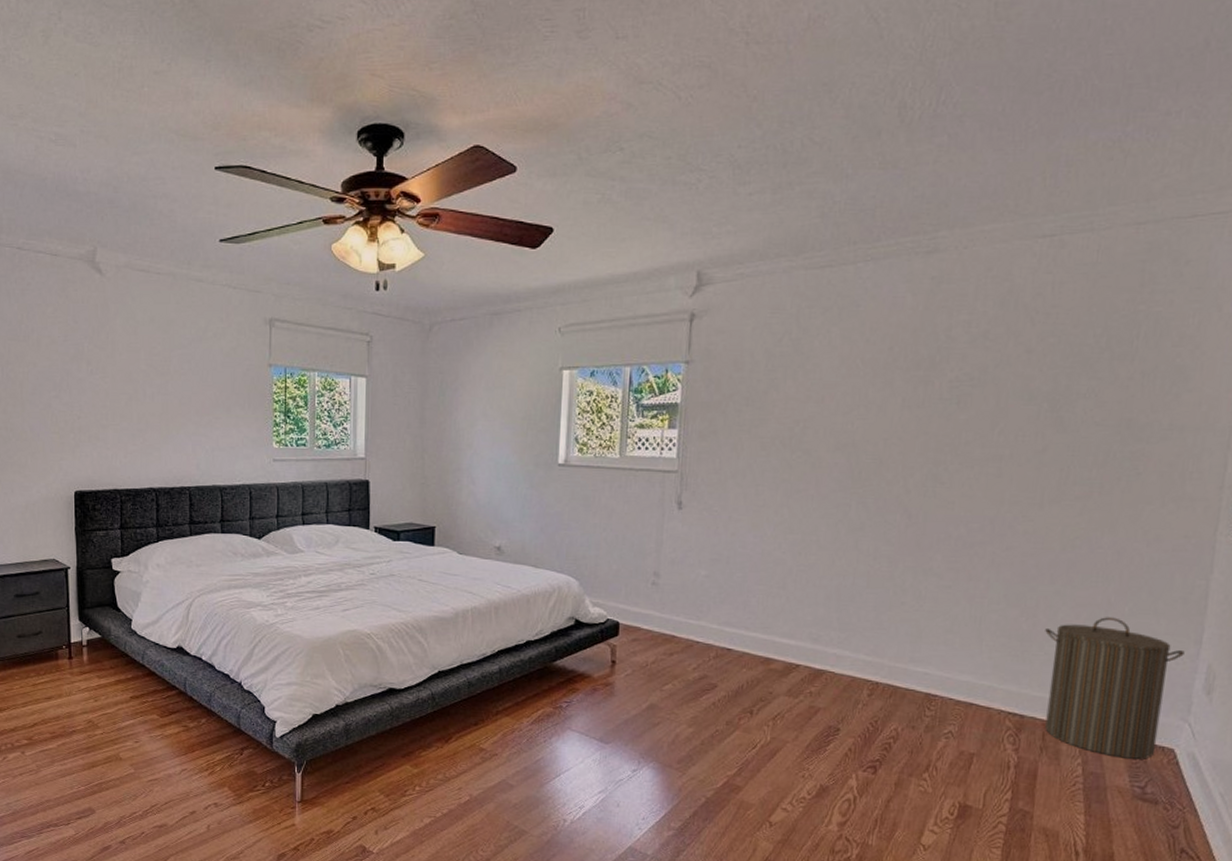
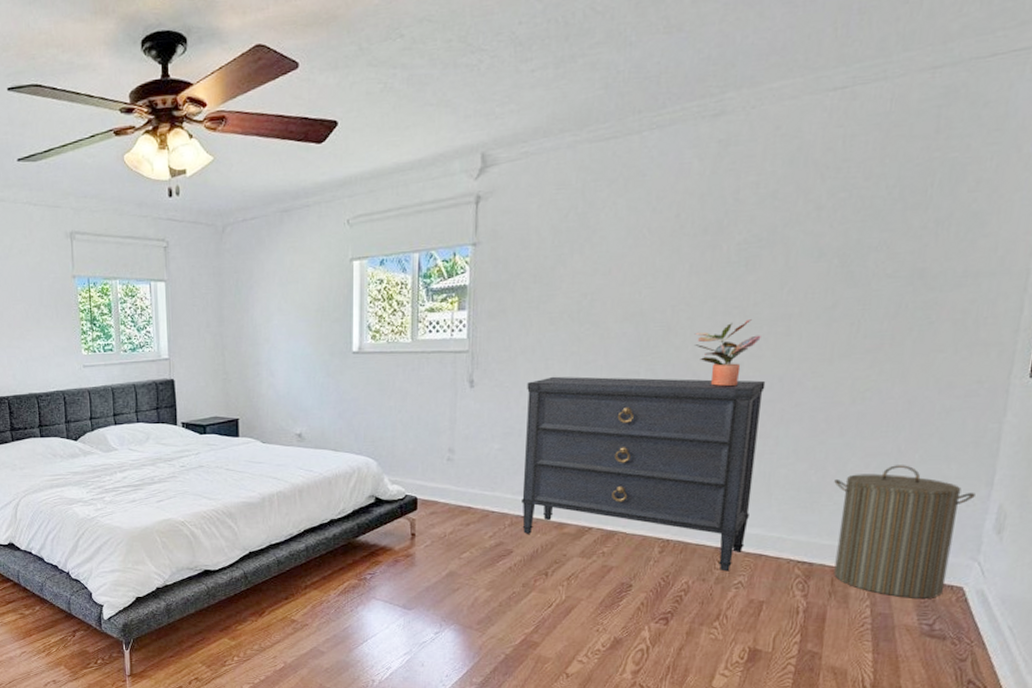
dresser: none [727,503,977,720] -> present [522,376,766,572]
potted plant: none [906,458,972,526] -> present [694,319,761,387]

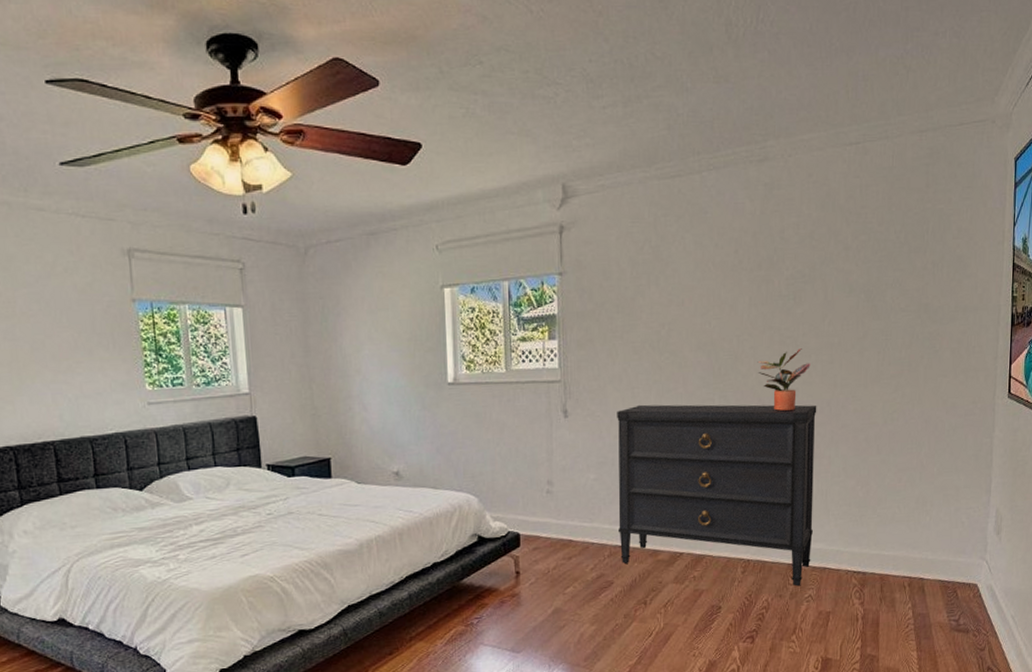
laundry hamper: present [834,465,976,598] -> none [876,478,979,598]

